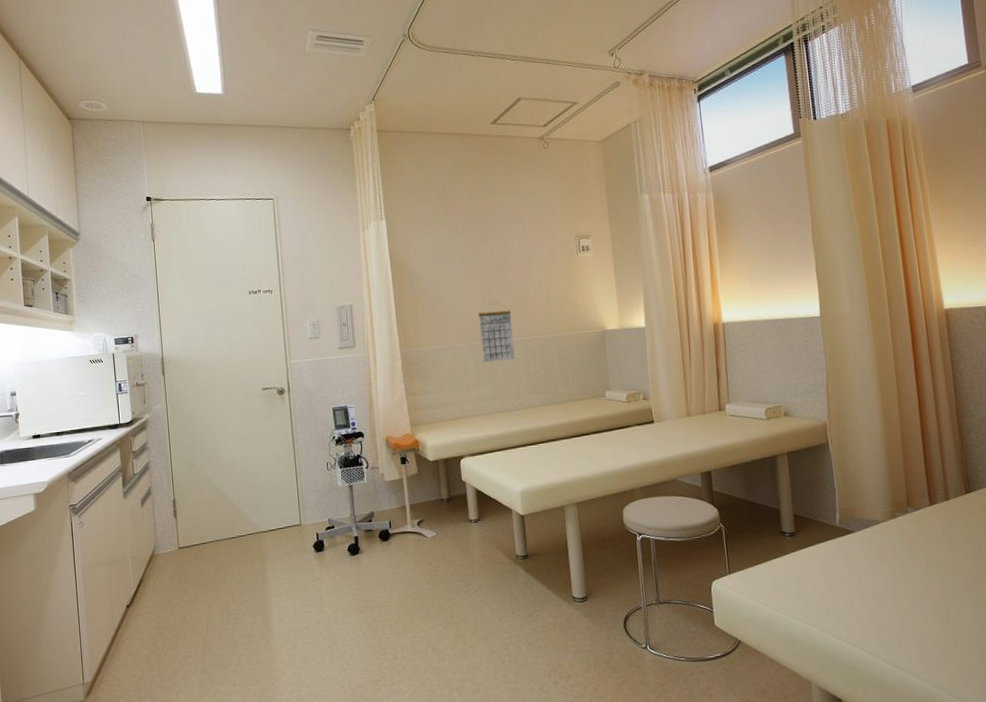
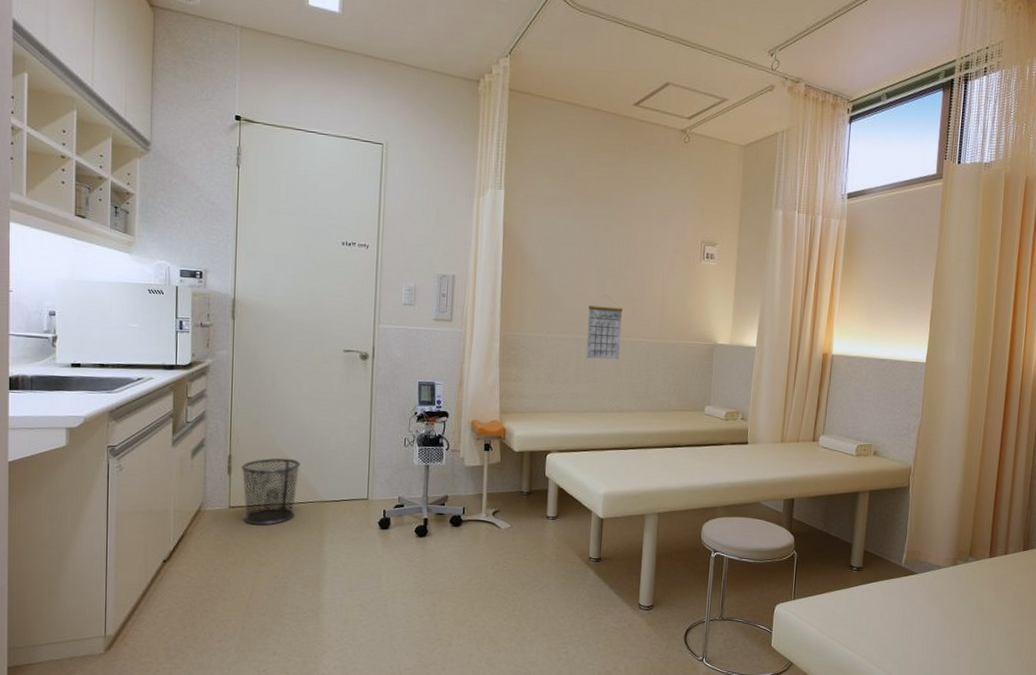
waste bin: none [185,495,237,563] -> present [241,457,300,526]

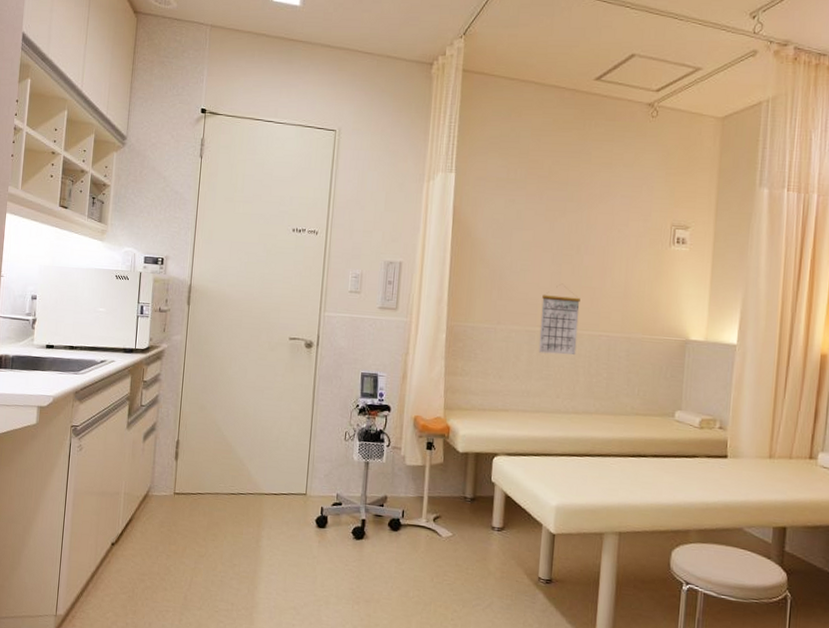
waste bin: present [241,457,300,526] -> none [187,445,243,515]

